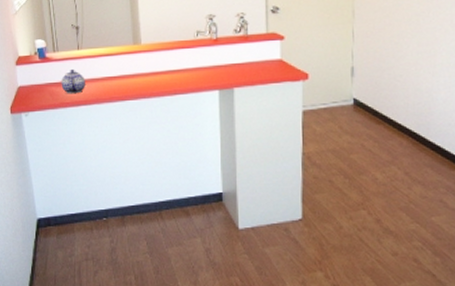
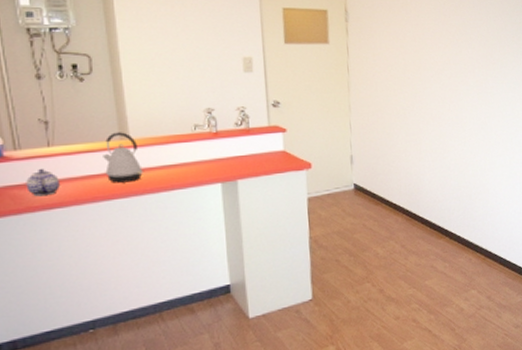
kettle: none [119,37,151,85] -> present [103,132,143,183]

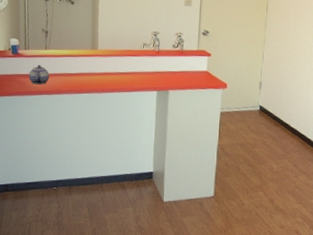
kettle: present [103,132,143,183] -> none [79,44,104,82]

